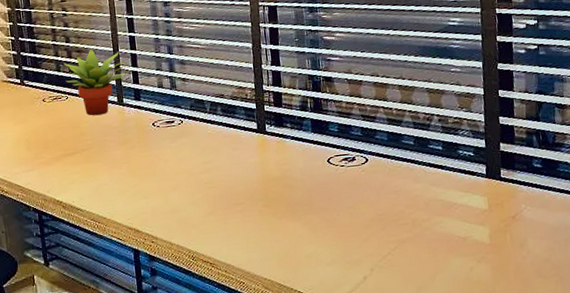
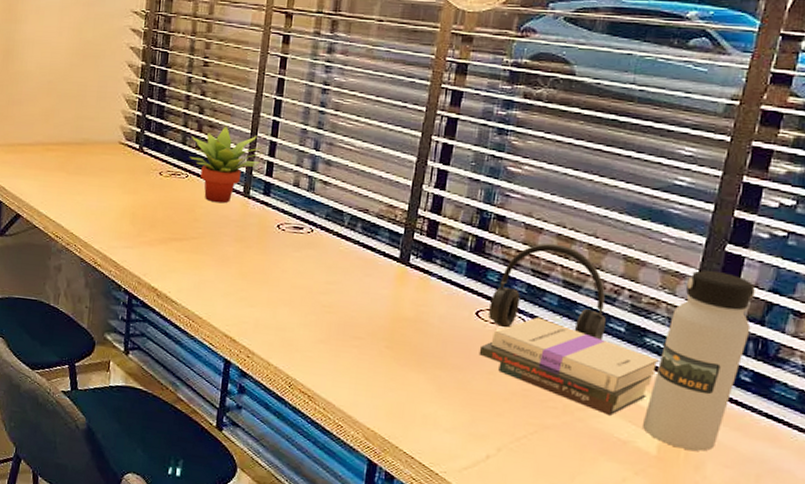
headphones: none [336,90,428,168] -> present [489,243,607,340]
books: none [337,153,473,220] -> present [478,317,659,416]
water bottle: none [473,86,532,233] -> present [643,270,755,452]

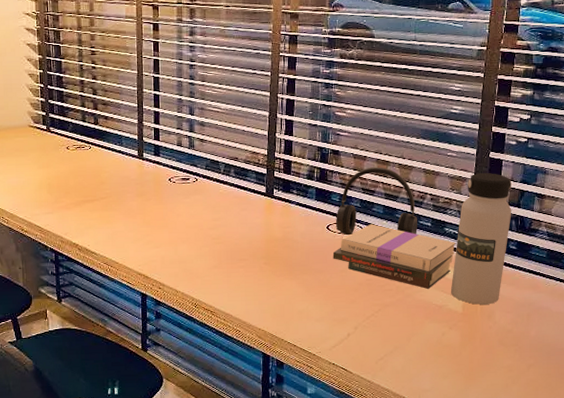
succulent plant: present [189,126,264,203] -> none [89,102,150,167]

